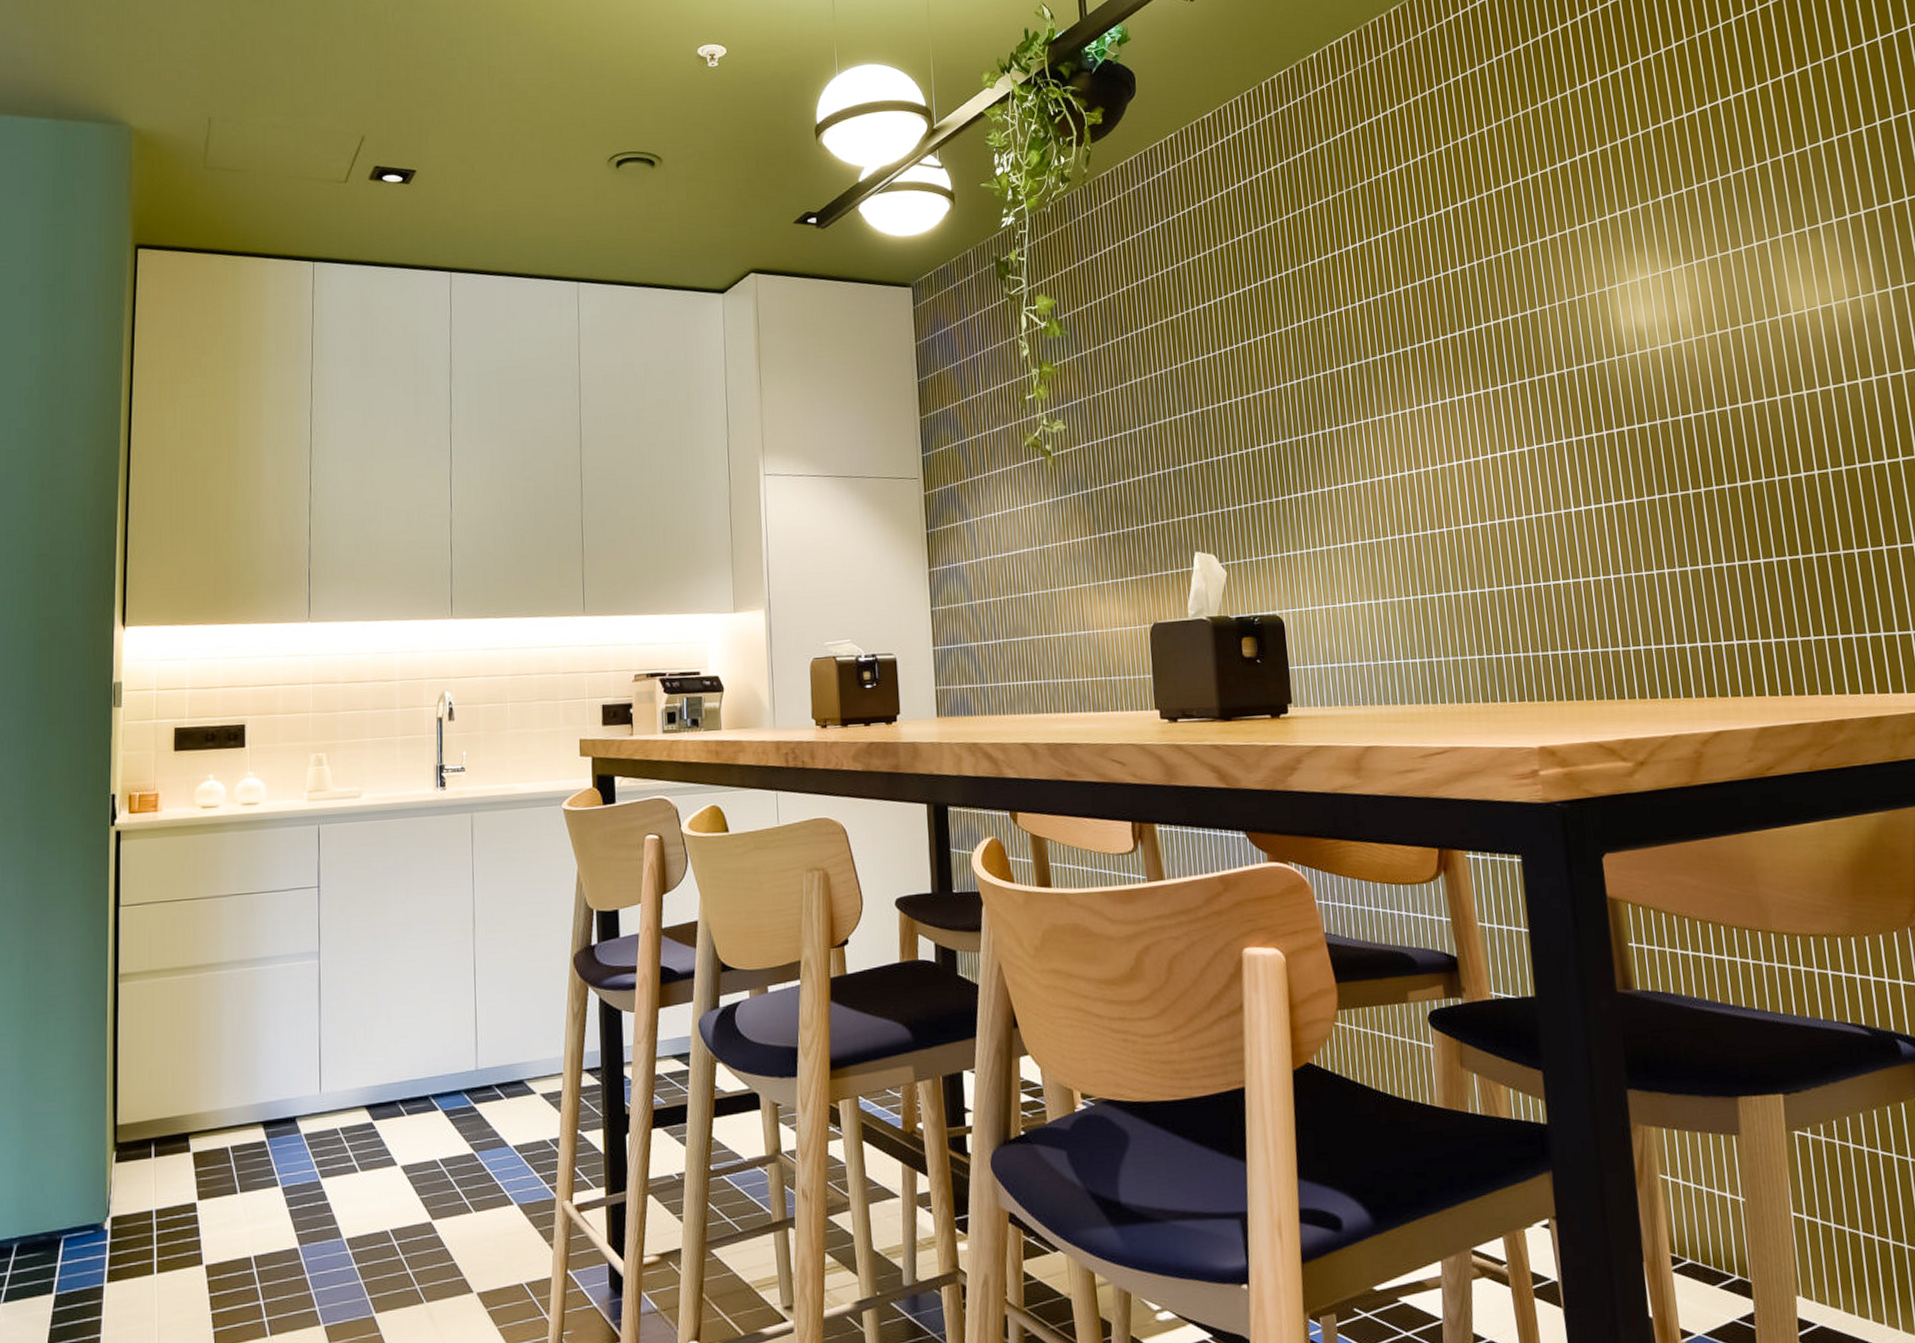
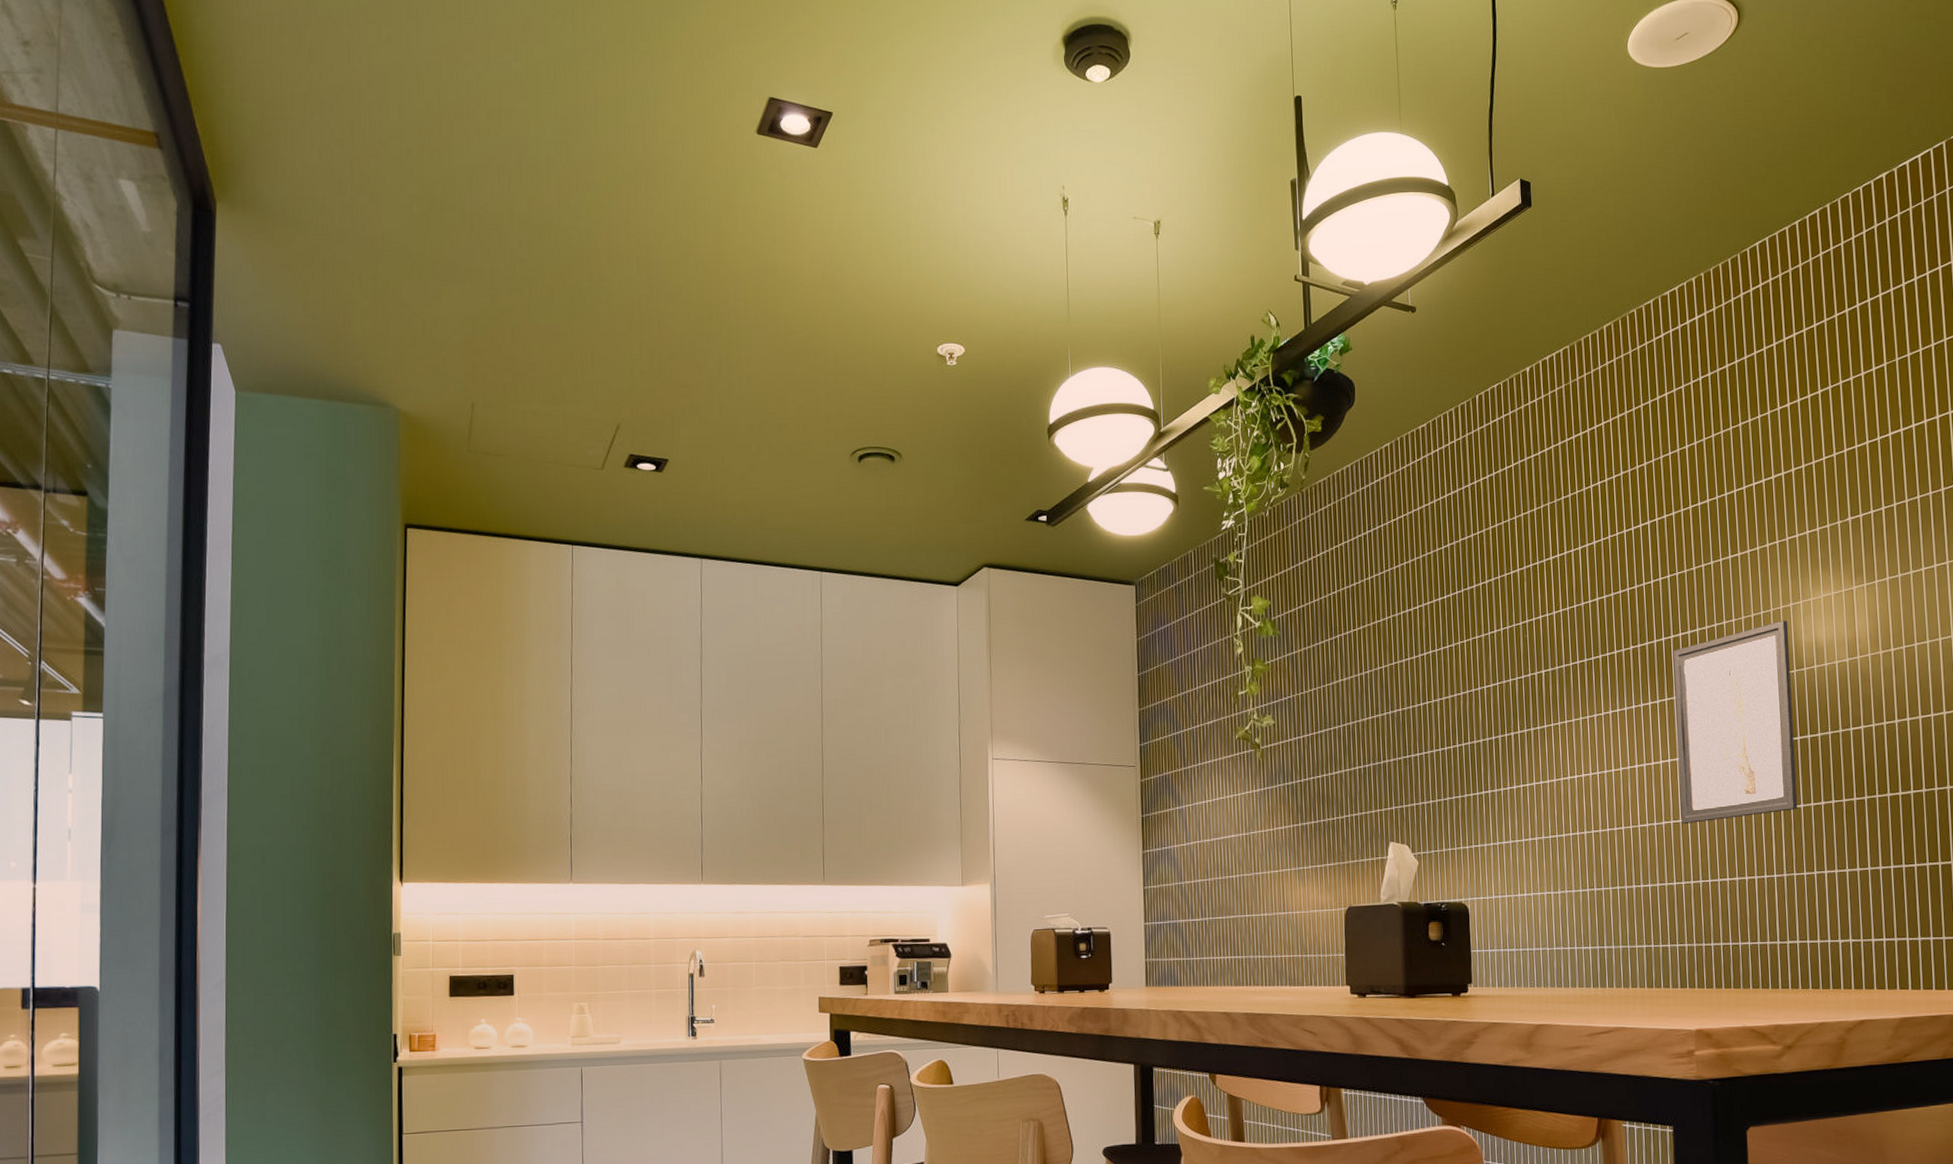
wall art: none [1485,305,1631,524] -> present [1673,620,1798,825]

